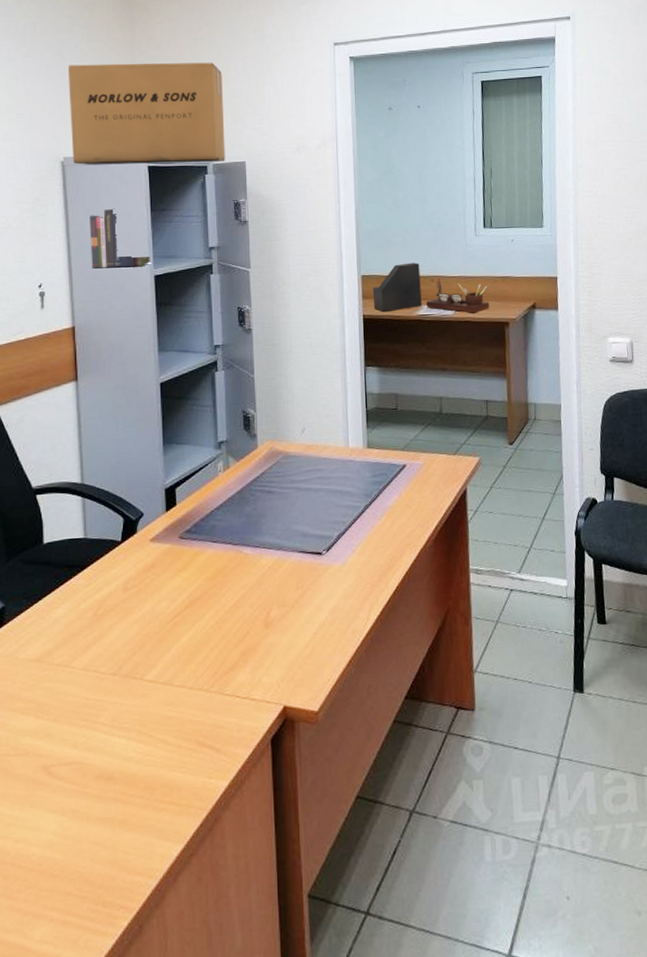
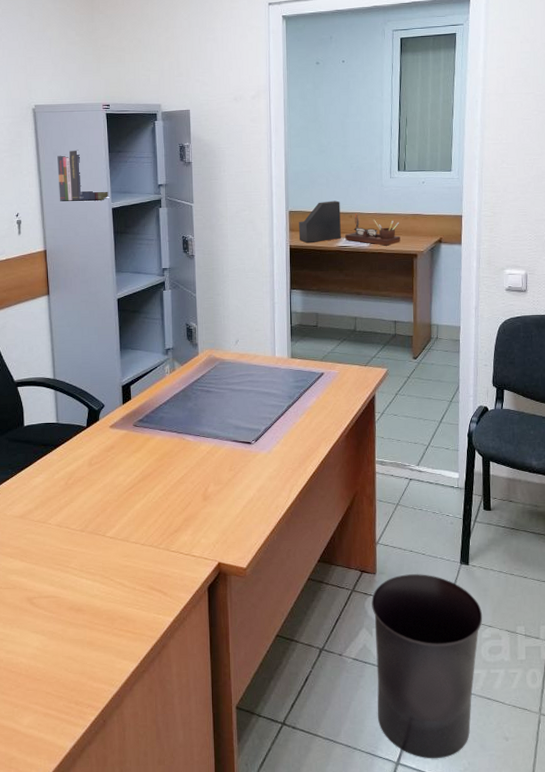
box: present [67,62,226,165] -> none [37,21,172,112]
waste bin: none [470,707,603,947] -> present [371,574,483,759]

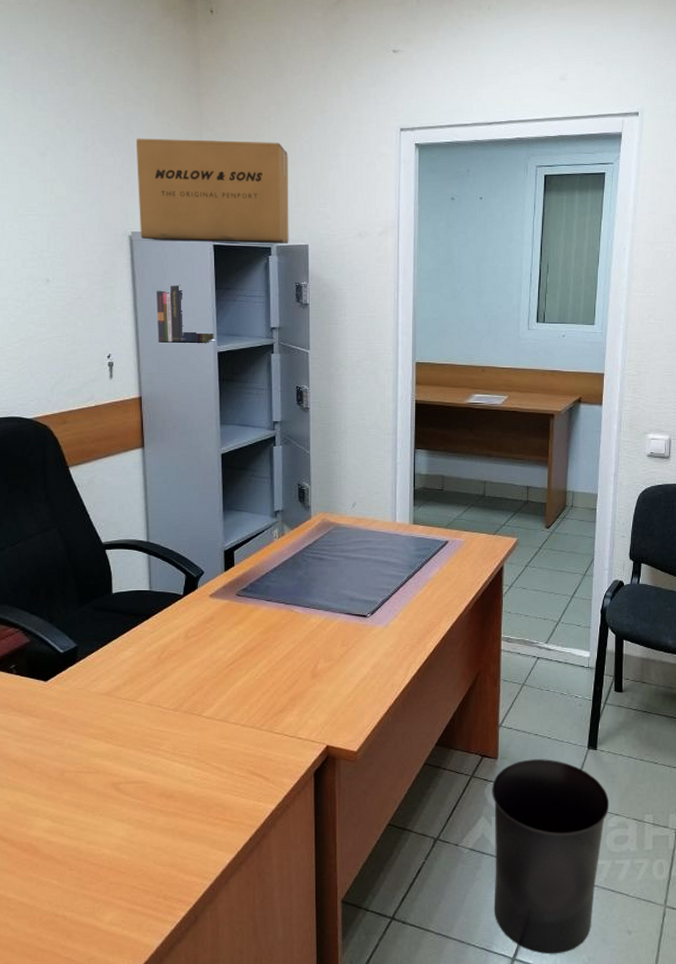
box: none [37,21,172,112] -> present [136,138,289,244]
file organizer: present [298,200,341,244] -> none [425,352,472,399]
desk organizer: present [345,213,400,246] -> none [477,367,537,404]

